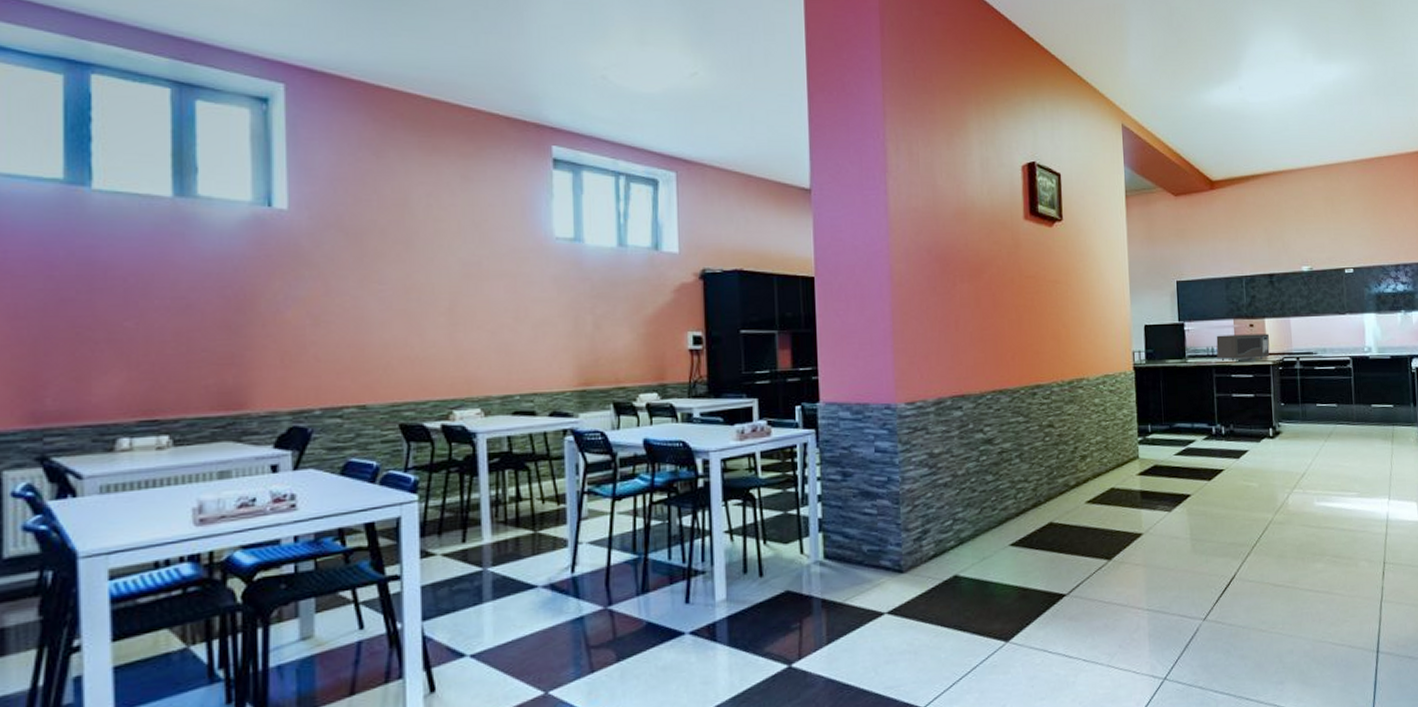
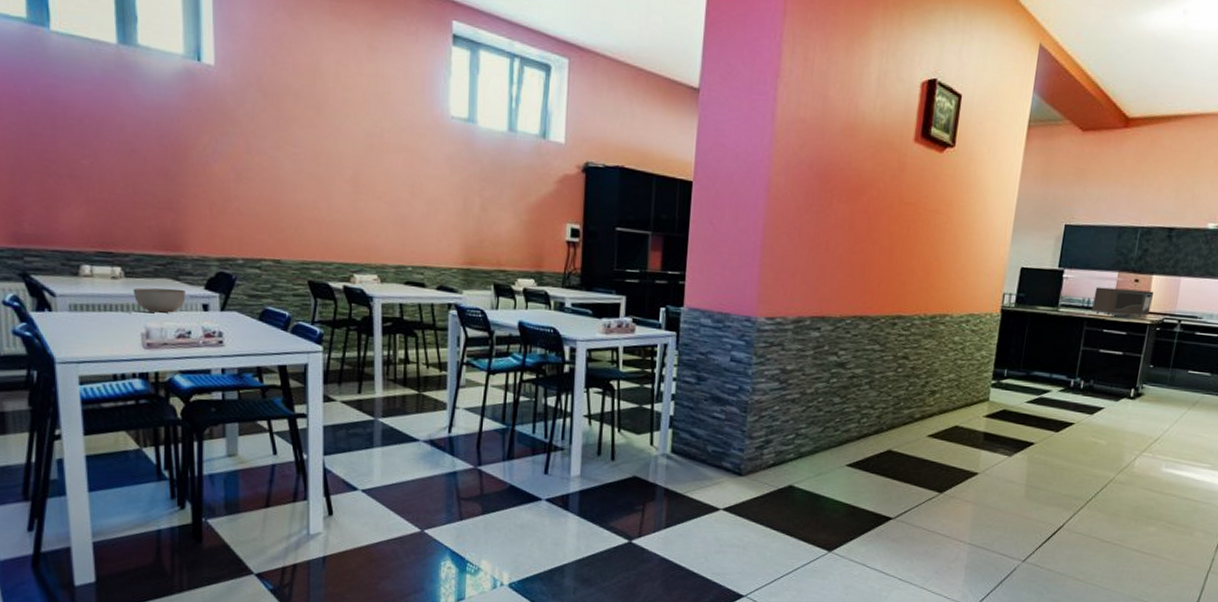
bowl: none [183,451,250,483] -> present [132,287,186,314]

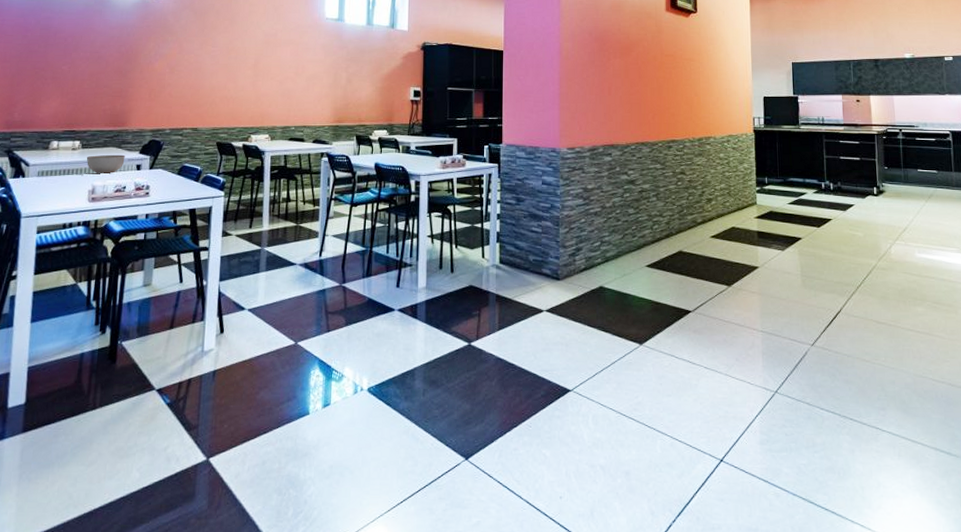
microwave: present [1092,287,1154,317] -> none [826,107,875,130]

